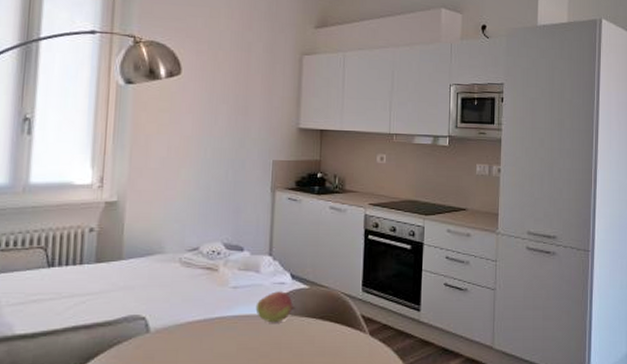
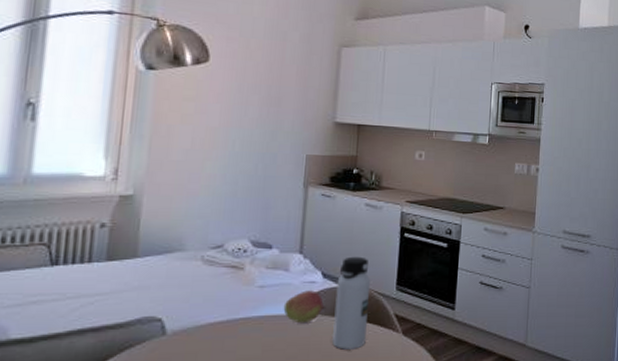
water bottle: none [302,258,338,349] -> present [332,256,371,350]

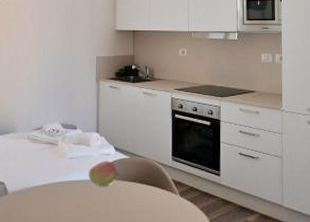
water bottle: present [332,256,371,350] -> none [126,134,152,207]

